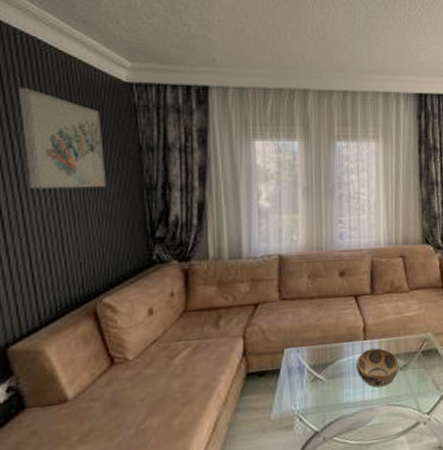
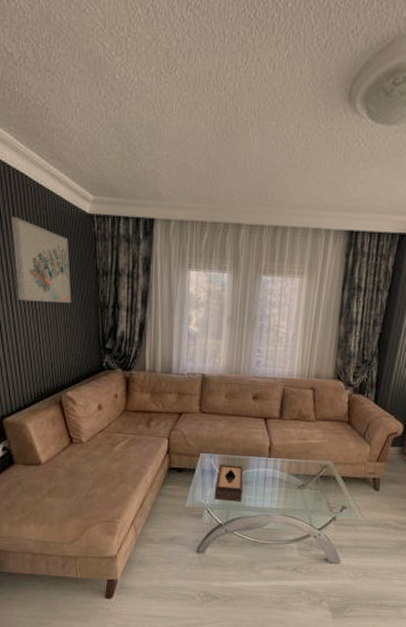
tissue box: none [305,355,339,402] -> present [214,464,244,502]
decorative bowl: present [356,348,399,388] -> none [259,465,298,499]

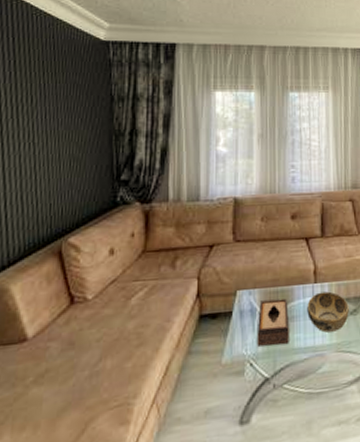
wall art: present [12,217,72,303] -> none [9,46,80,135]
decorative bowl: none [259,465,298,499] -> present [307,291,349,333]

